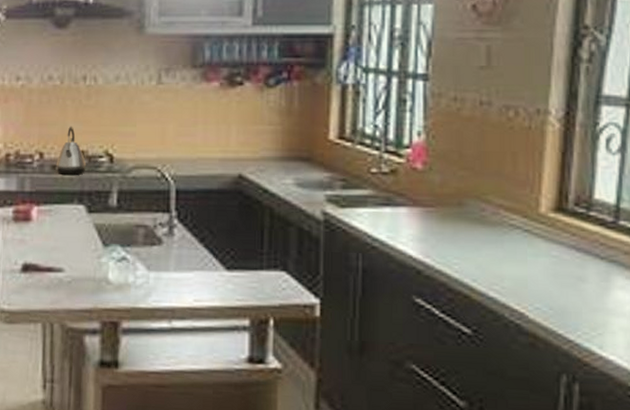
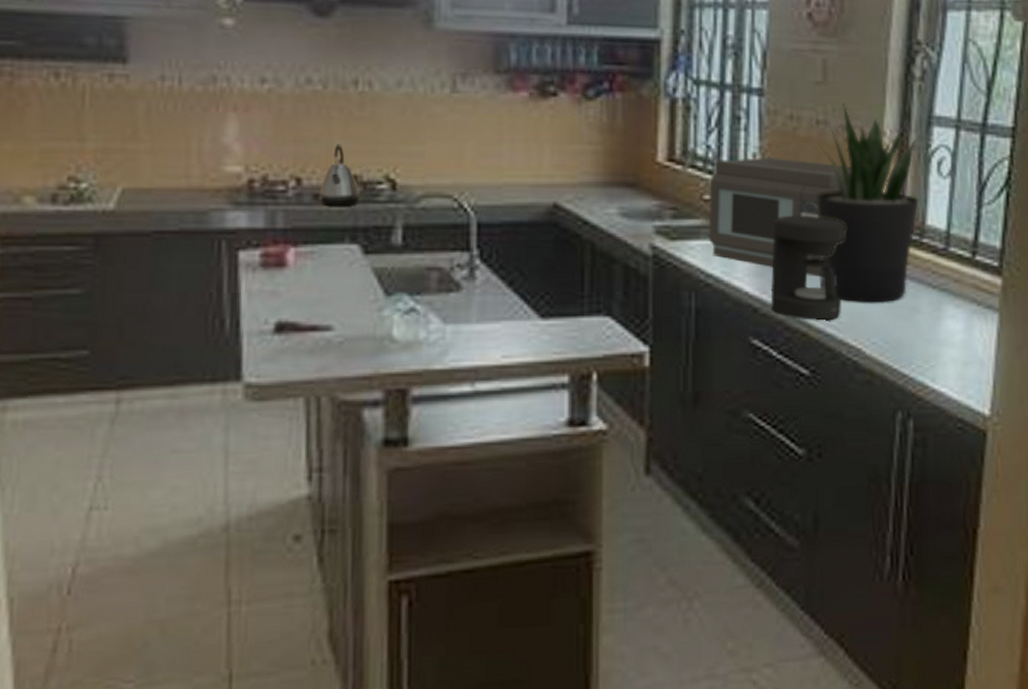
microwave: none [375,134,514,243] -> present [708,156,850,275]
coffee maker: none [433,187,508,286] -> present [770,215,845,322]
planter: none [479,86,588,271] -> present [816,104,921,303]

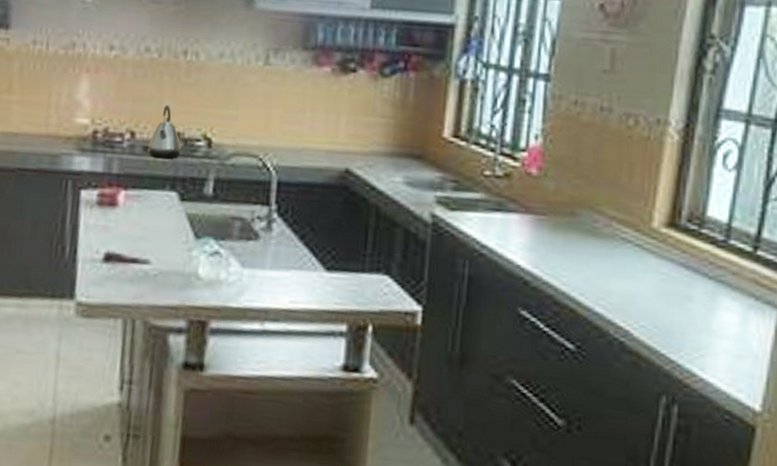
microwave: present [708,156,850,275] -> none [486,138,632,256]
coffee maker: present [770,215,845,322] -> none [541,196,622,301]
planter: present [816,104,921,303] -> none [591,92,708,289]

